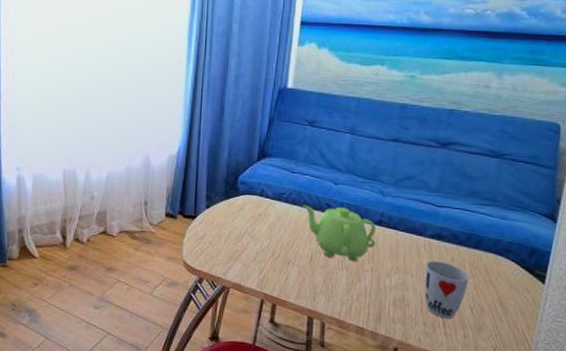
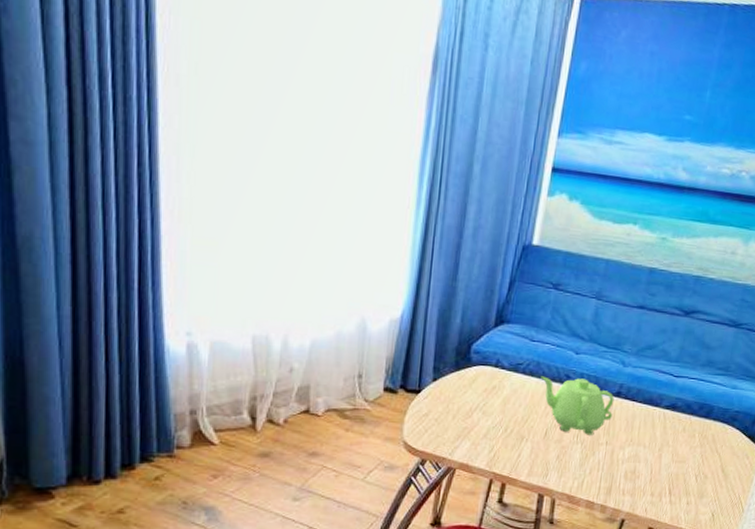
cup: present [424,261,470,319] -> none [655,431,698,488]

